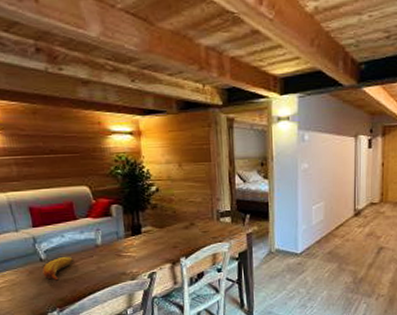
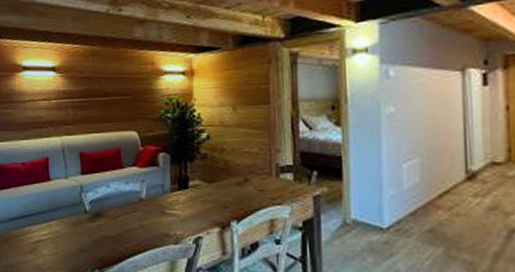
fruit: present [42,257,75,281] -> none [86,210,118,237]

